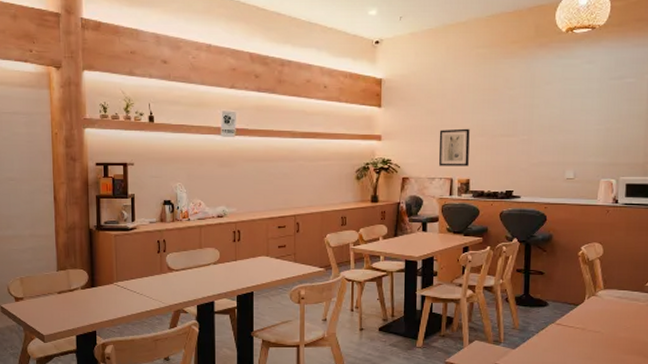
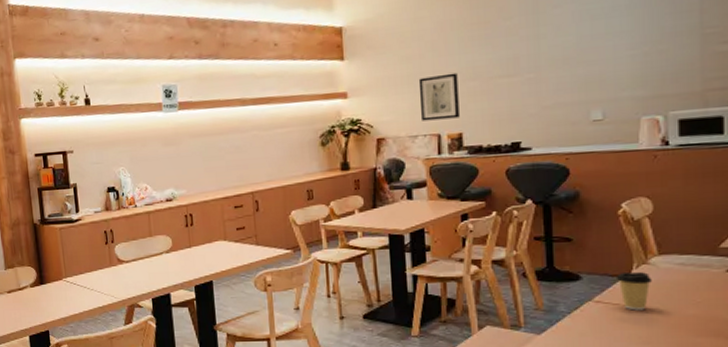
coffee cup: none [572,301,598,332] -> present [615,271,652,311]

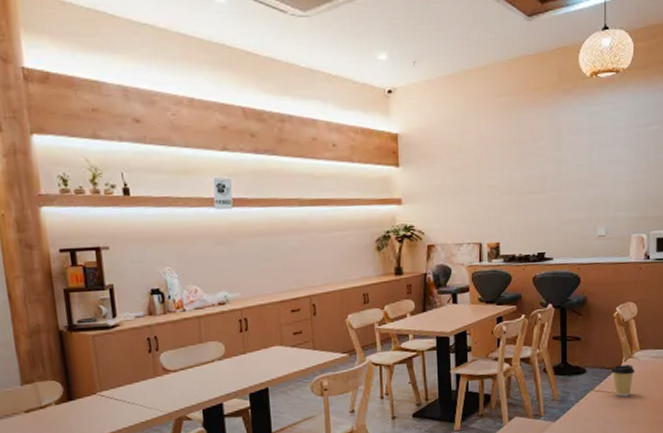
wall art: present [418,72,460,121] -> none [464,186,497,230]

